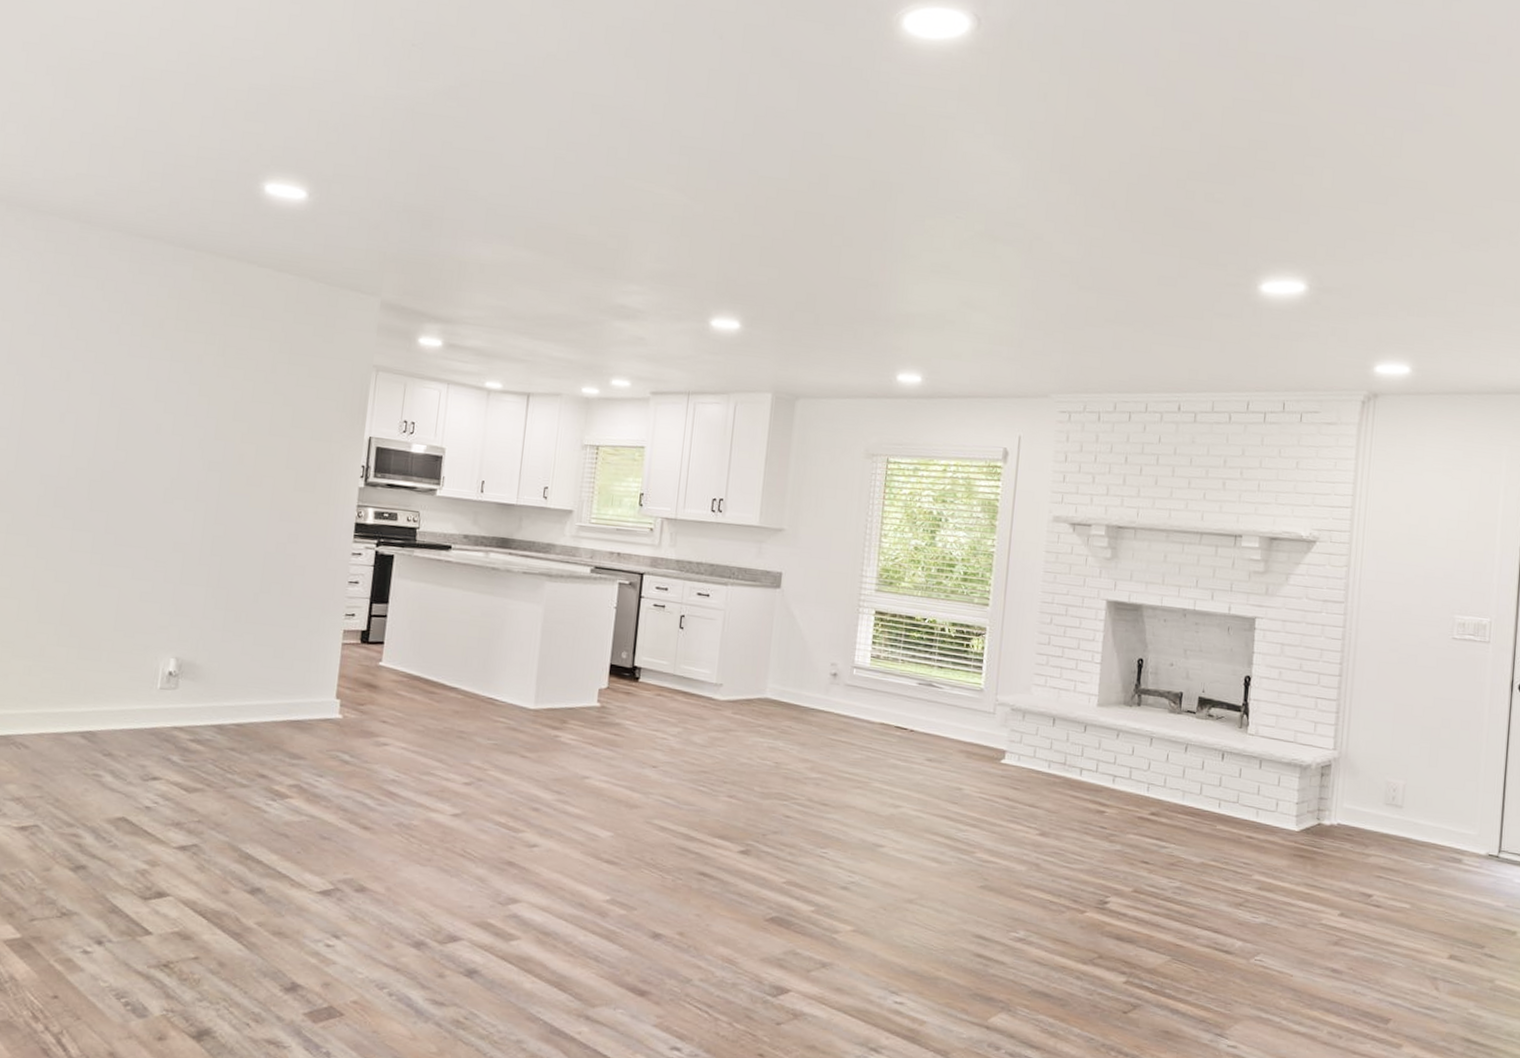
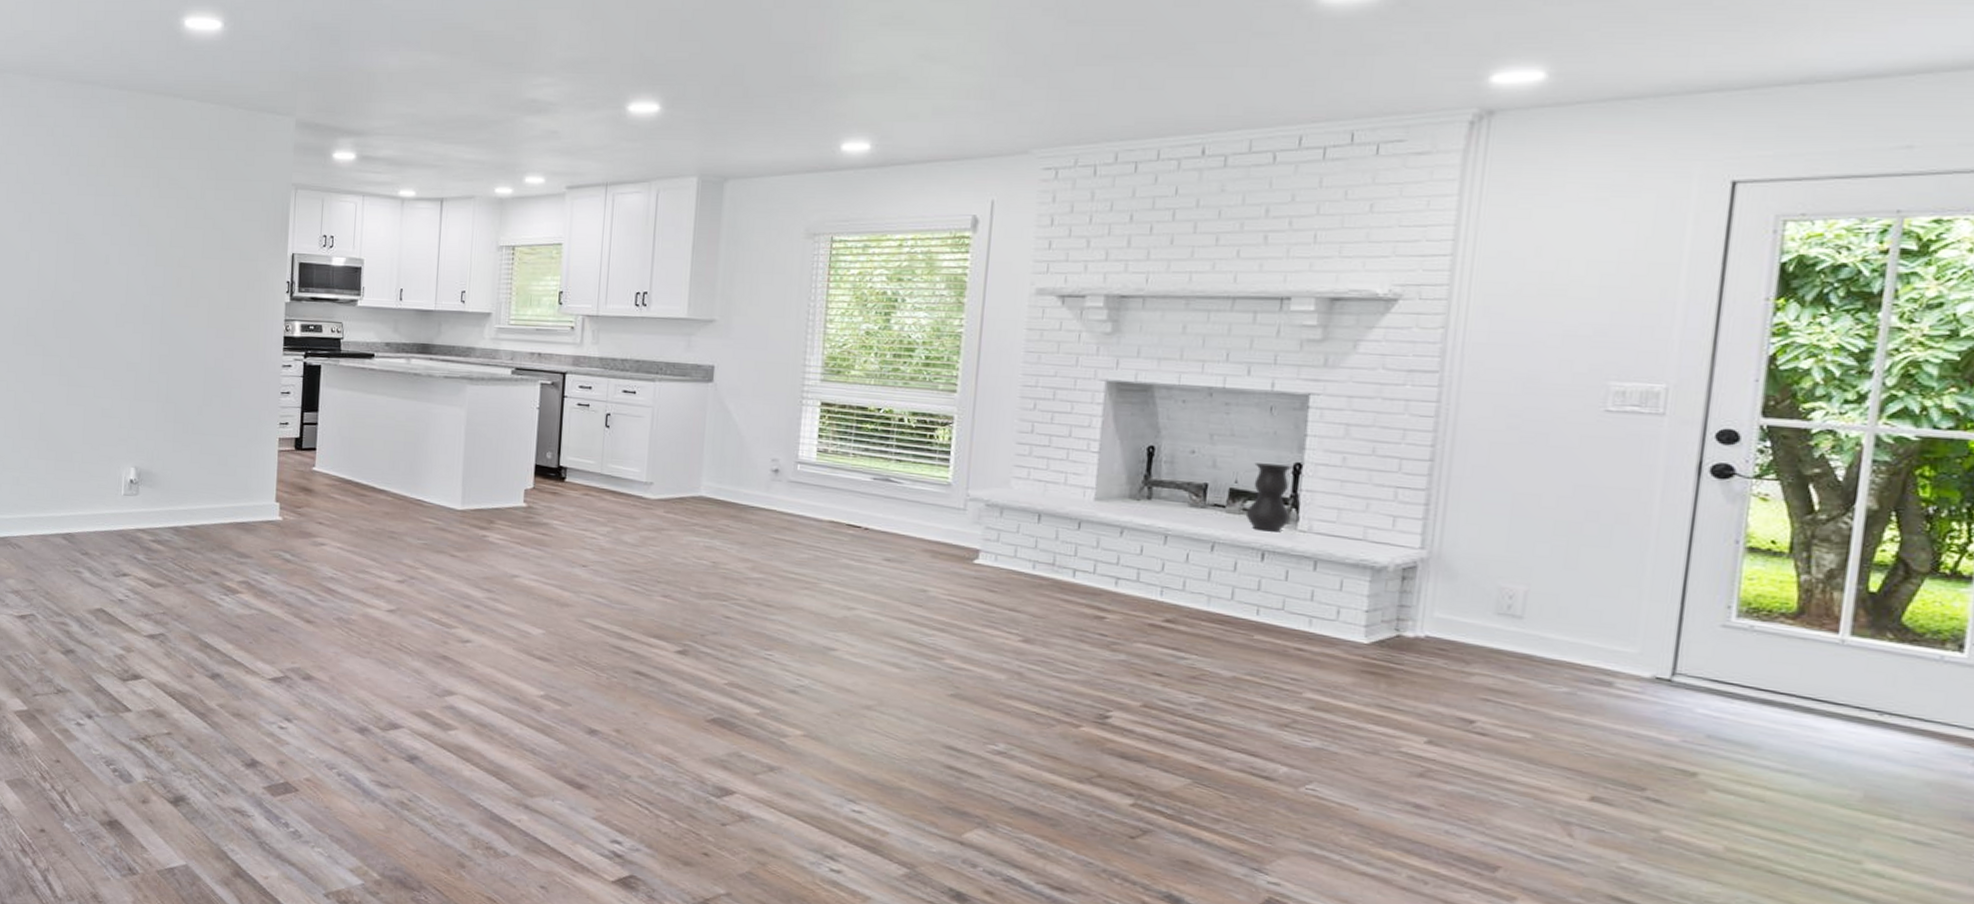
vase: none [1210,675,1243,735] -> present [1245,463,1292,532]

